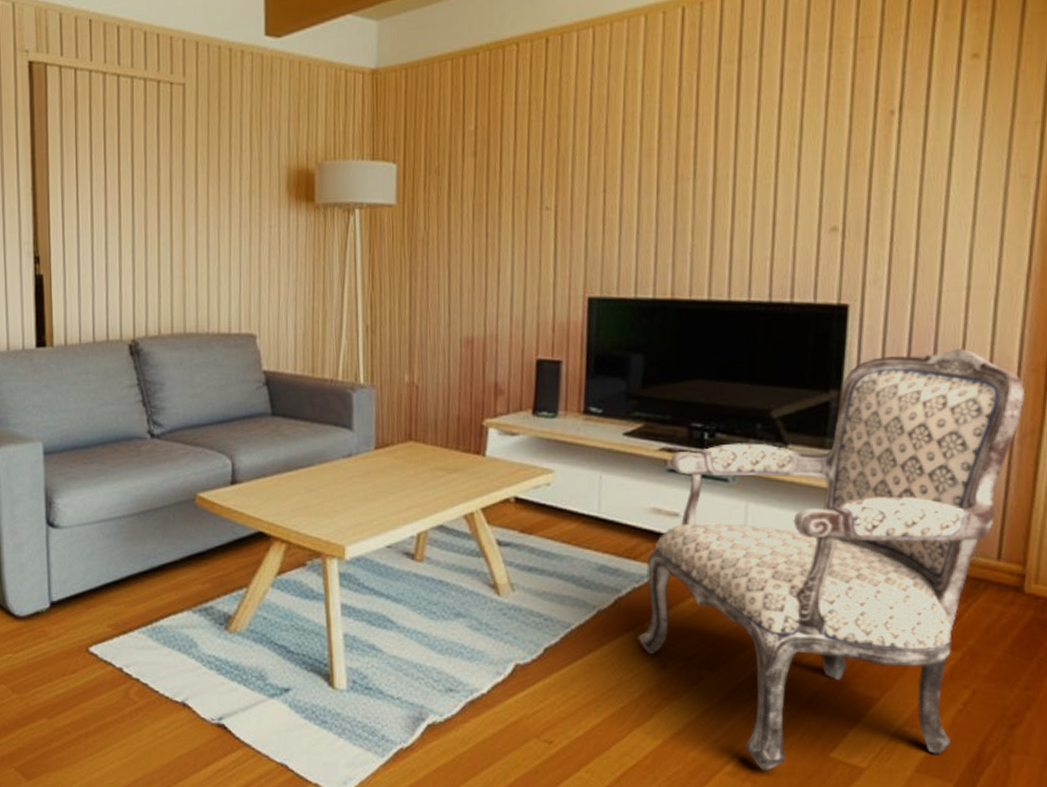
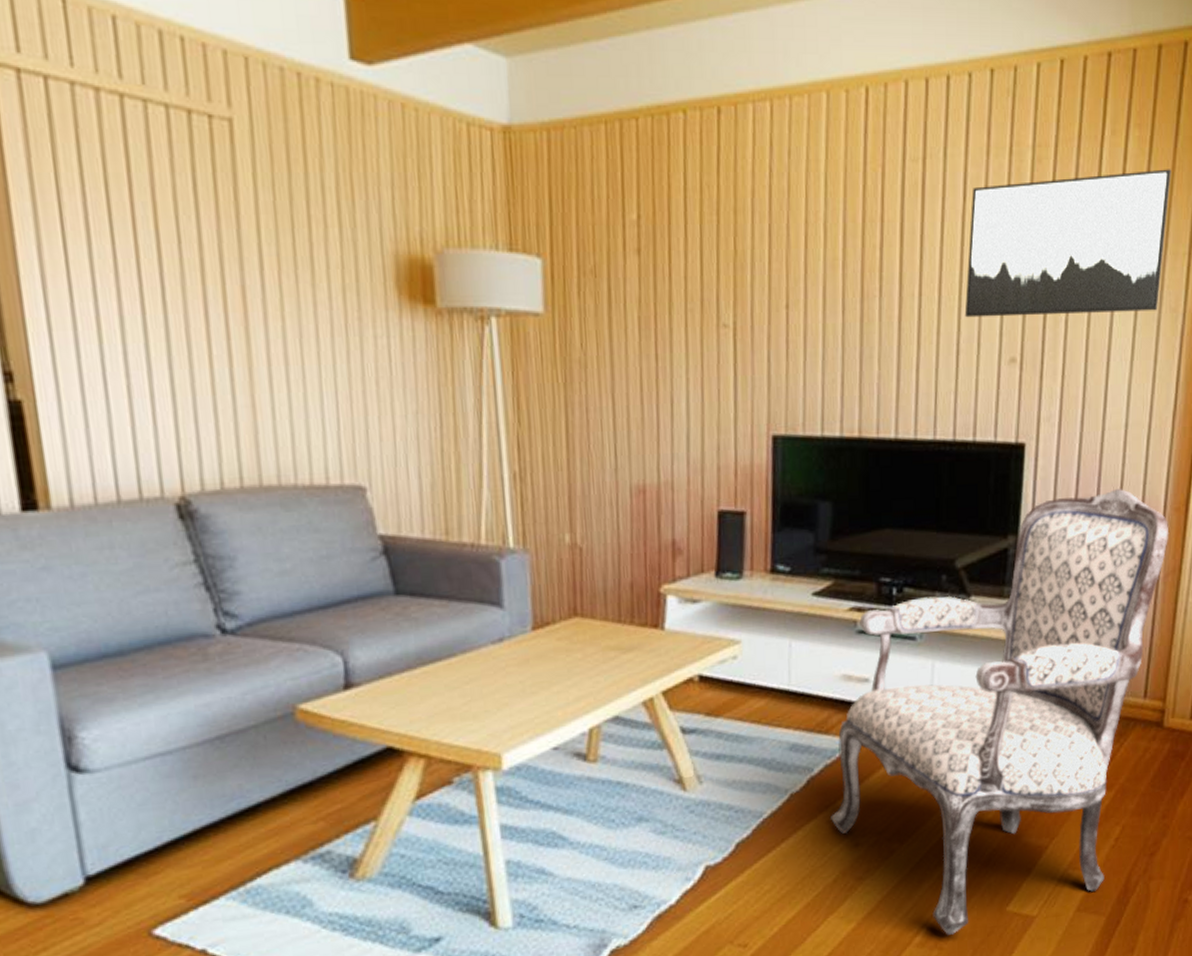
wall art: none [781,44,1018,193] -> present [964,169,1171,318]

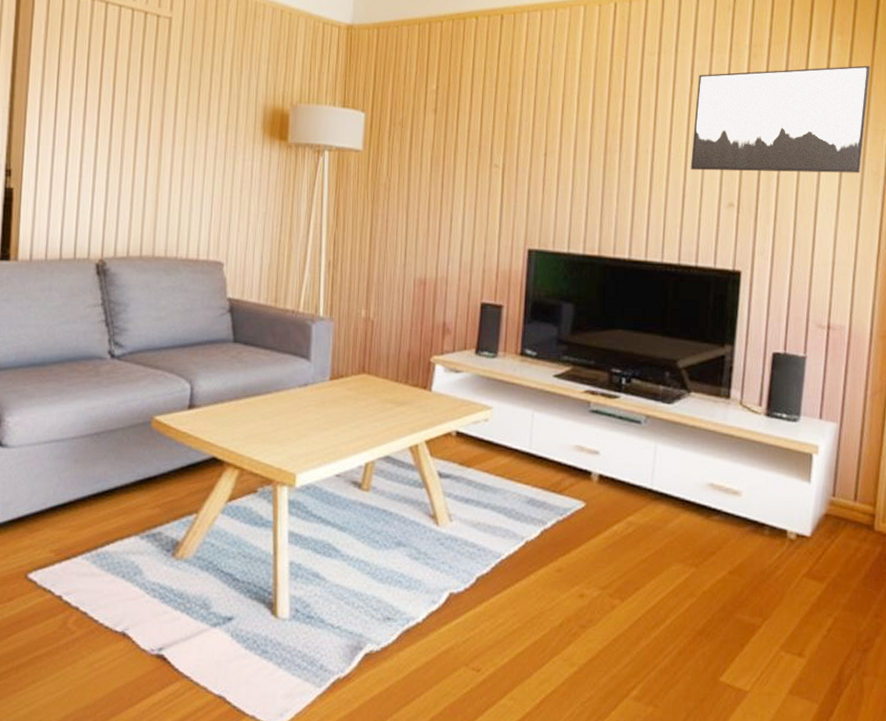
armchair: present [831,488,1168,935] -> none [560,314,875,695]

